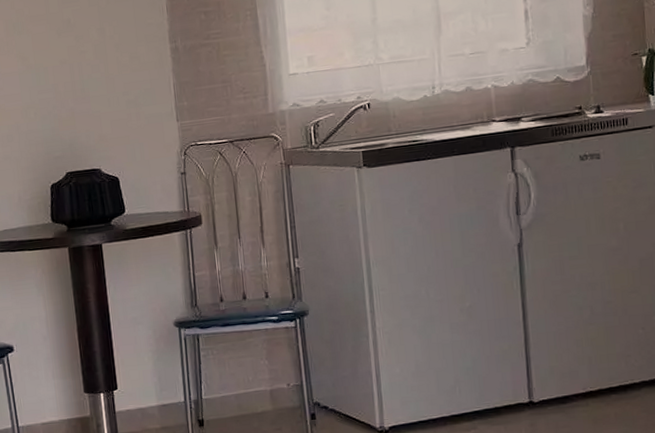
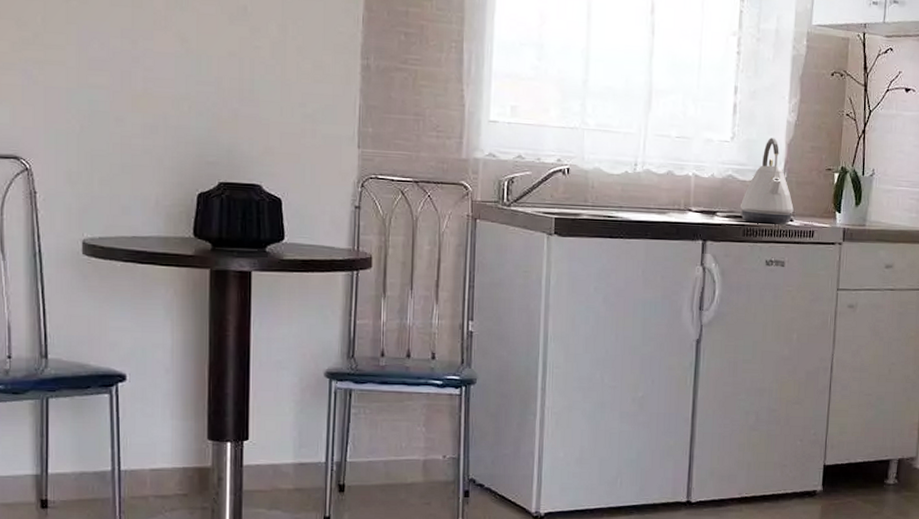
kettle: none [544,35,603,122] -> present [739,138,794,226]

